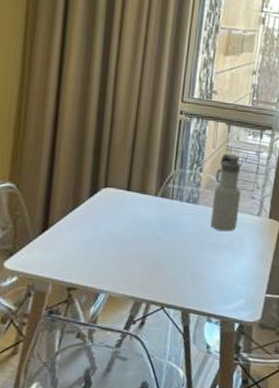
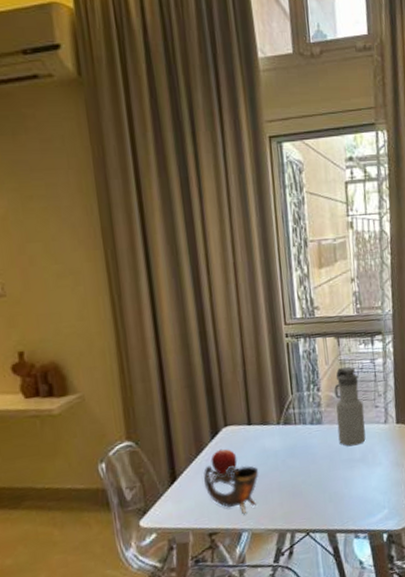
cup: none [73,222,128,275] -> present [203,465,259,514]
fruit: none [84,208,110,233] -> present [210,449,238,475]

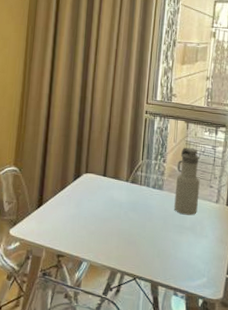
cup: present [203,465,259,514] -> none [61,201,105,247]
fruit: present [210,449,238,475] -> none [70,190,90,211]

